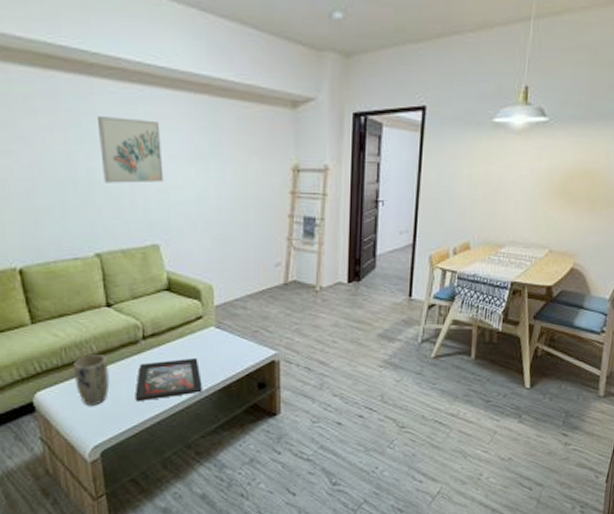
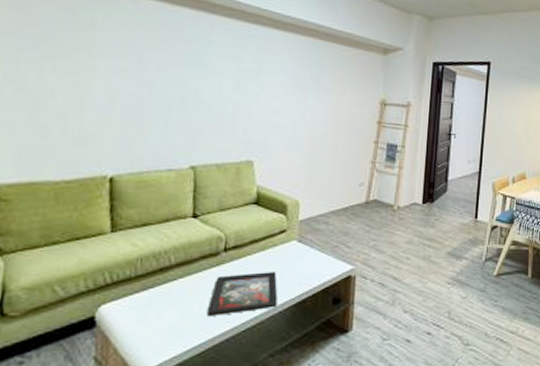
plant pot: present [74,355,110,406] -> none [145,266,184,321]
wall art: present [96,116,164,184] -> none [210,47,269,106]

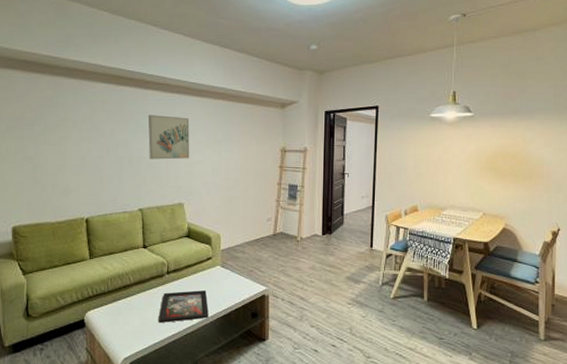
wall art: none [210,47,269,106] -> present [148,115,190,160]

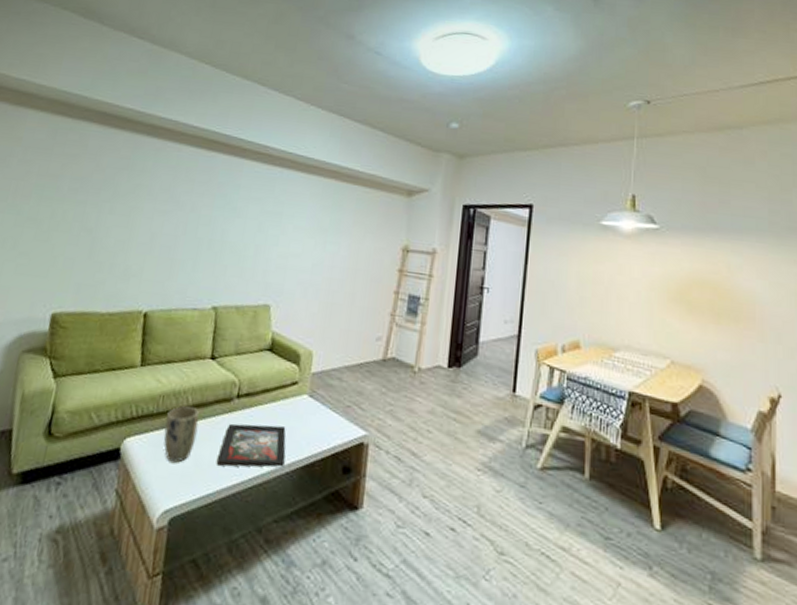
plant pot: none [116,284,141,325] -> present [163,406,199,463]
wall art: present [148,115,190,160] -> none [234,189,291,249]

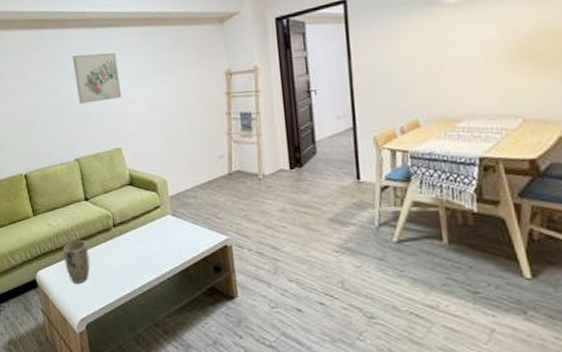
decorative tray: present [216,423,286,467] -> none [110,243,164,281]
wall art: none [234,189,291,249] -> present [72,52,122,104]

